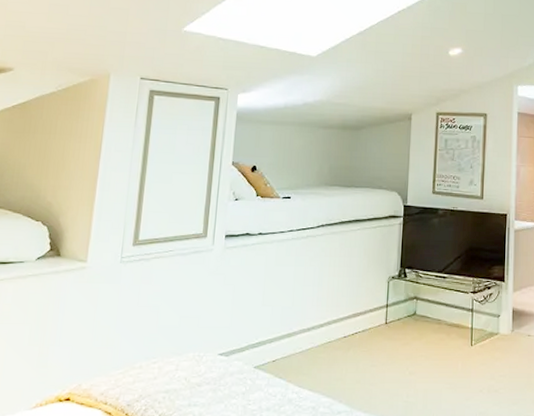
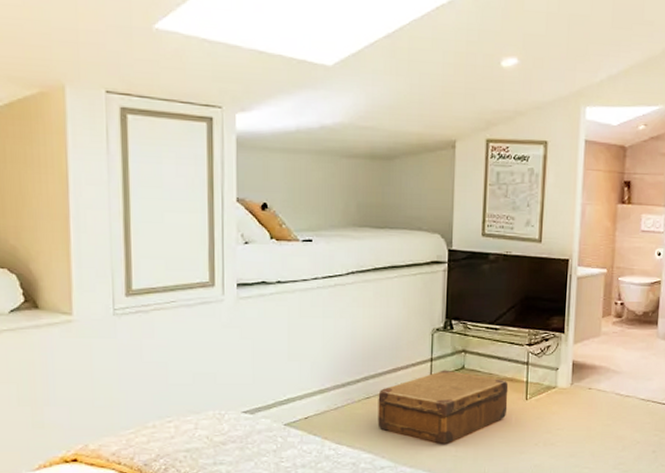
suitcase: none [337,315,455,389] -> present [377,370,509,444]

